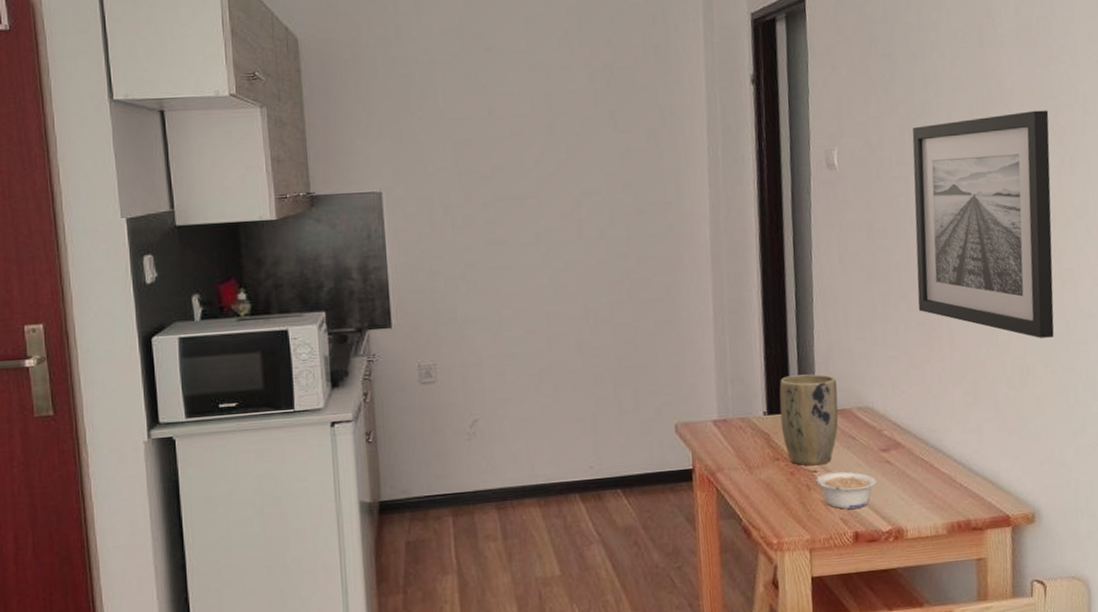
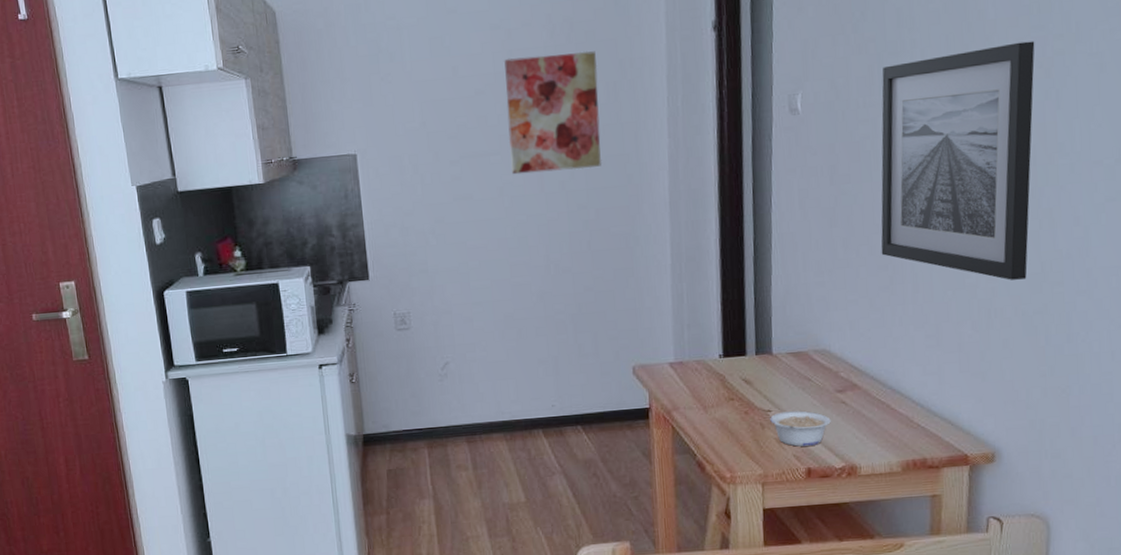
wall art: none [542,97,643,220] -> present [504,50,602,175]
plant pot: present [779,374,839,466] -> none [735,318,795,406]

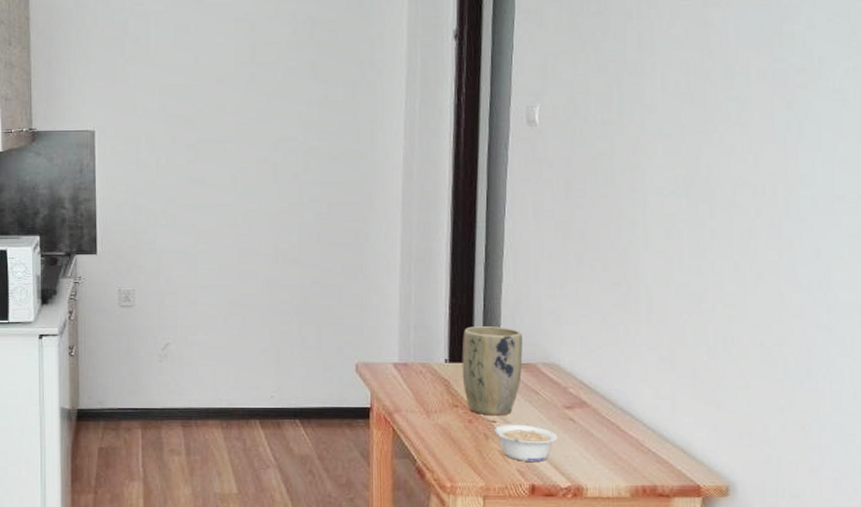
wall art: present [504,50,602,175] -> none [245,49,338,163]
plant pot: none [735,318,795,406] -> present [462,326,523,416]
wall art: present [881,41,1035,280] -> none [615,73,777,309]

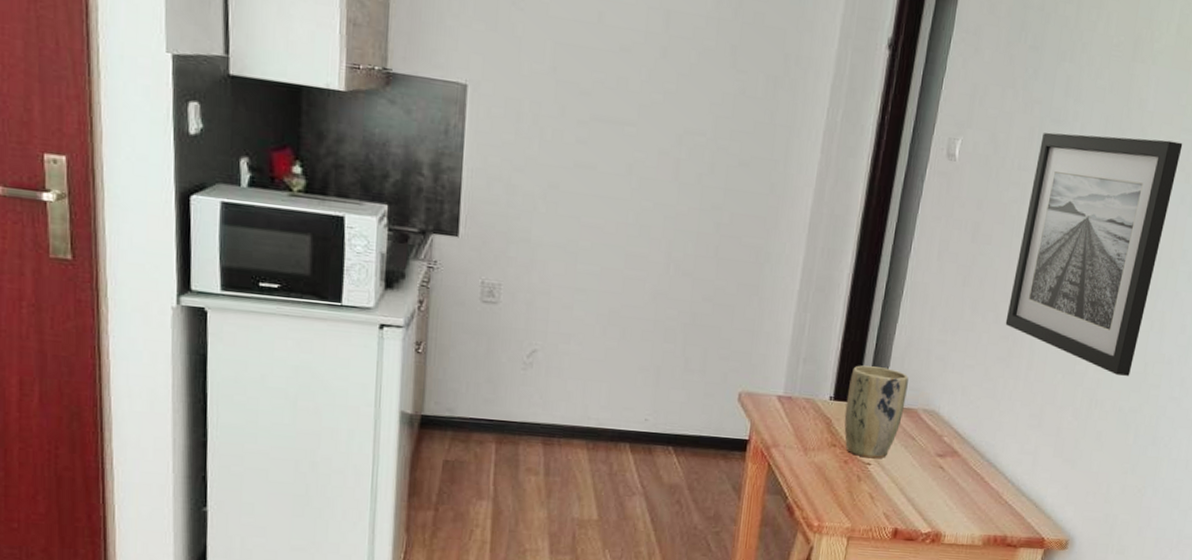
legume: present [494,424,558,461] -> none [868,467,926,506]
wall art: none [615,73,777,309] -> present [1005,132,1183,376]

